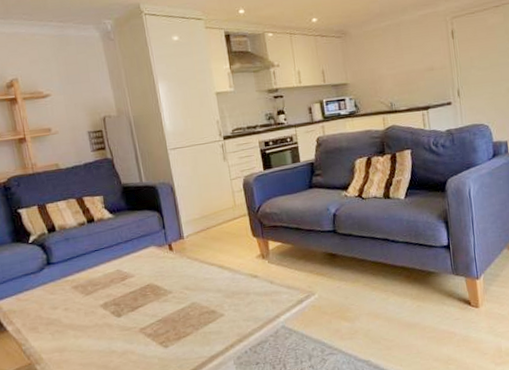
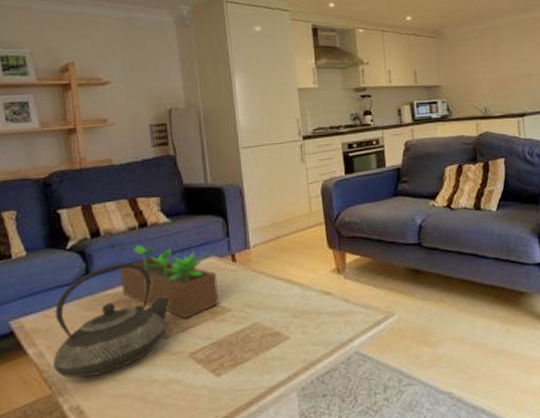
teapot: none [25,253,120,350] -> present [52,262,170,379]
succulent planter: none [74,238,162,300] -> present [119,245,220,318]

